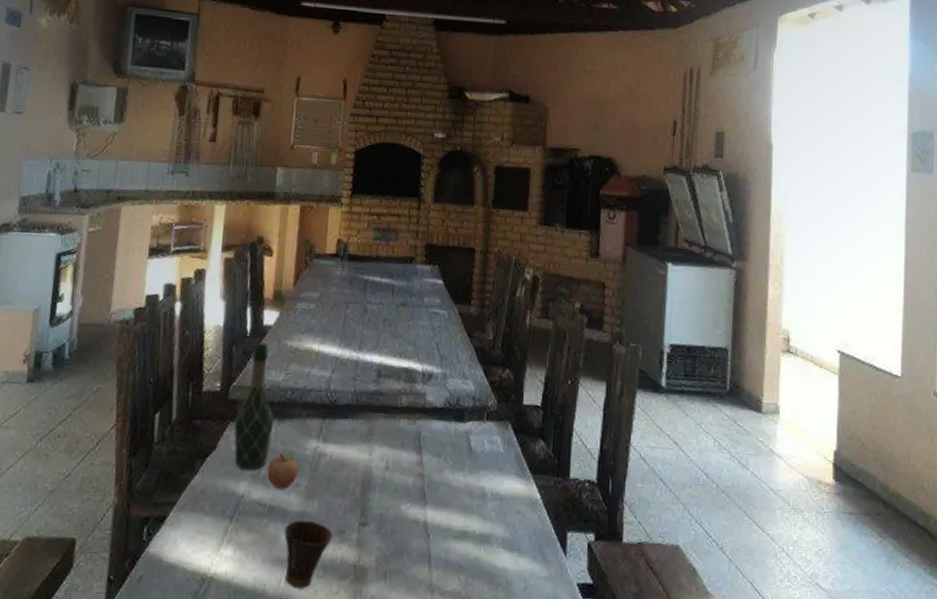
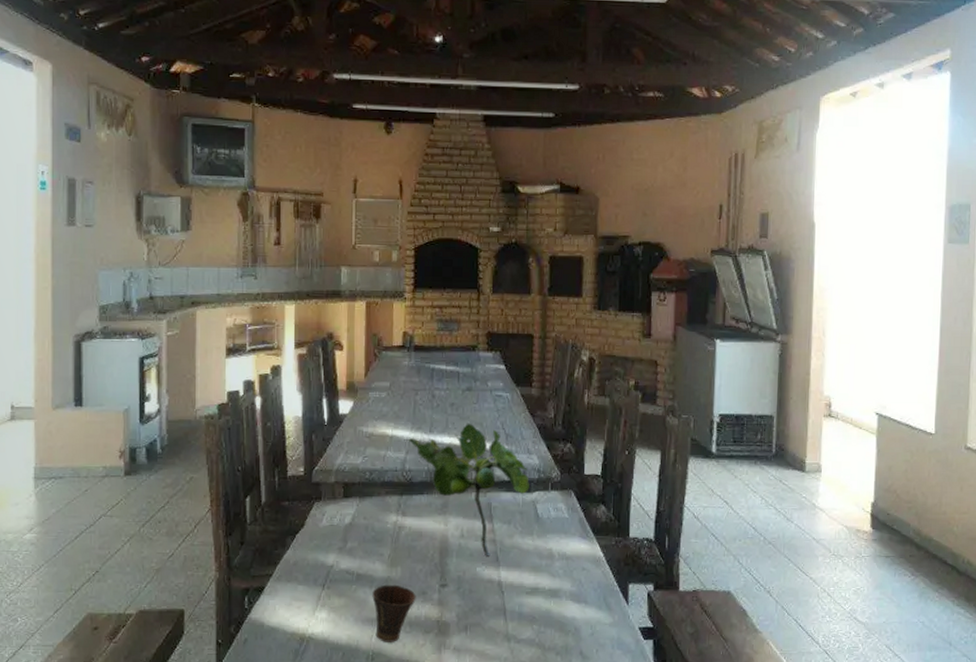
wine bottle: present [234,343,275,470] -> none [319,430,356,543]
fruit: present [267,449,298,489] -> none [353,524,381,558]
plant: none [336,341,463,492] -> present [409,423,530,555]

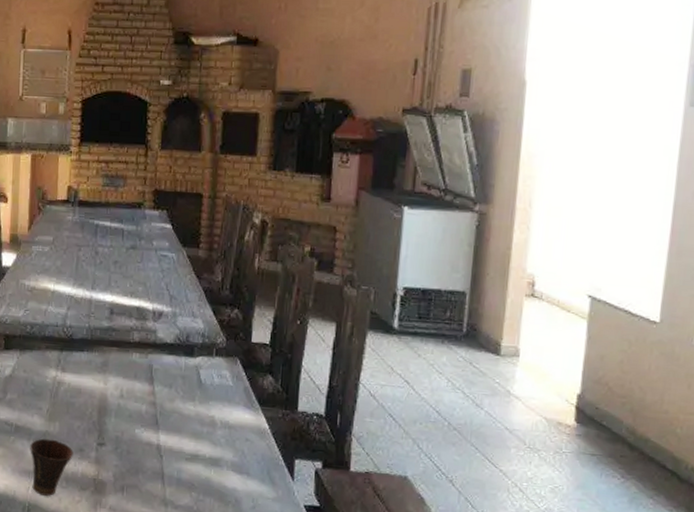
plant: present [409,423,530,555] -> none [70,282,193,418]

